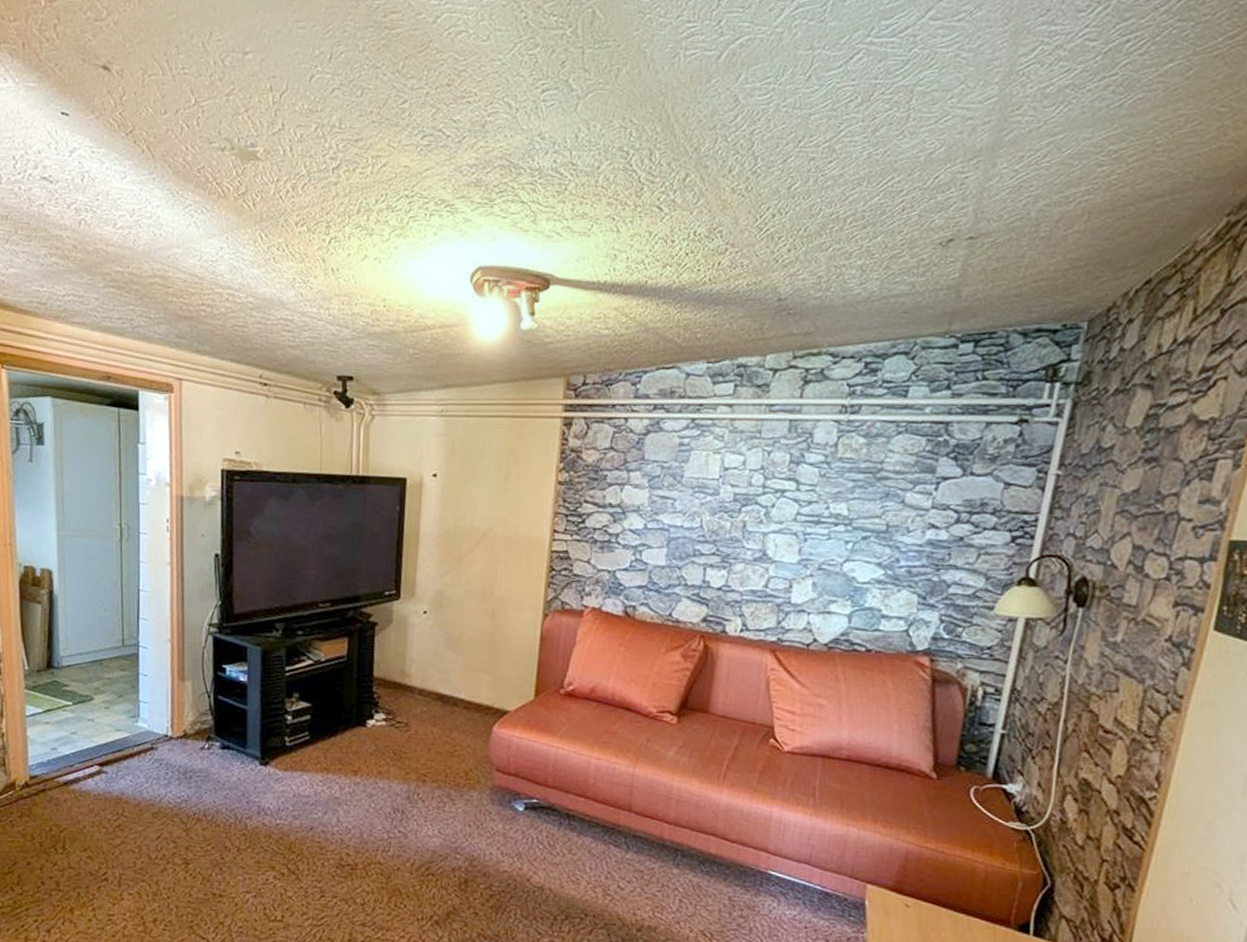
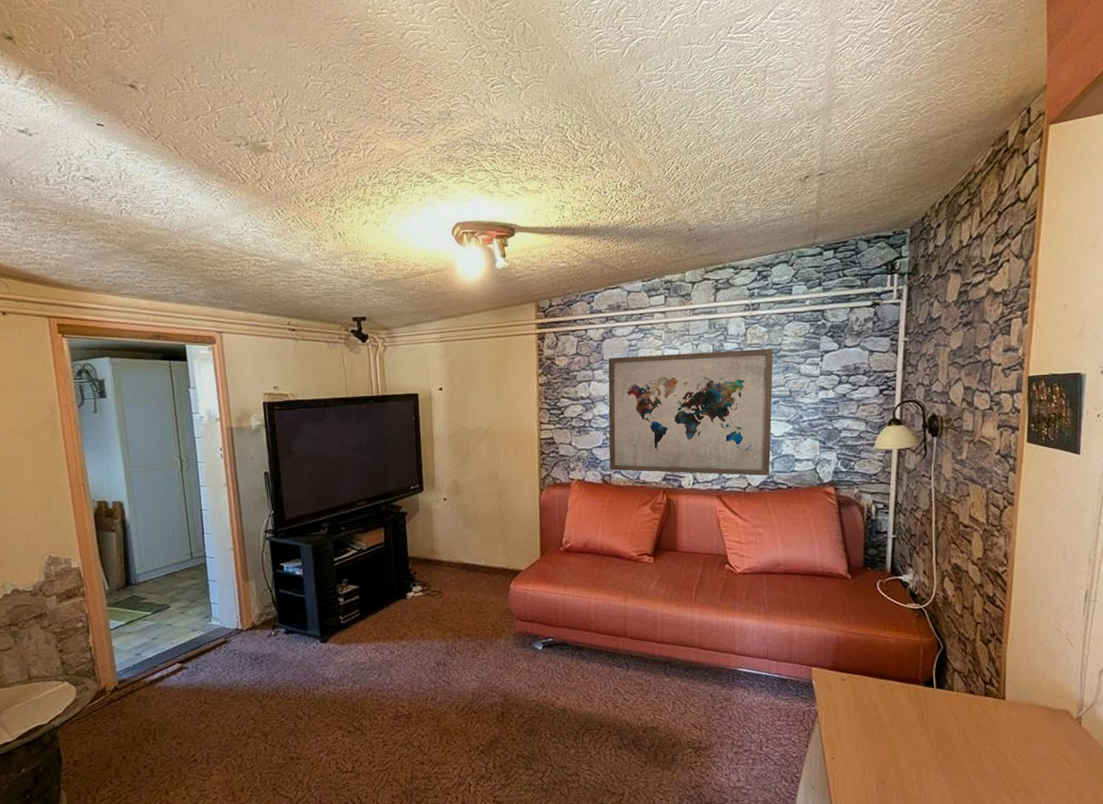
wall art: none [635,457,872,632] -> present [608,348,773,476]

